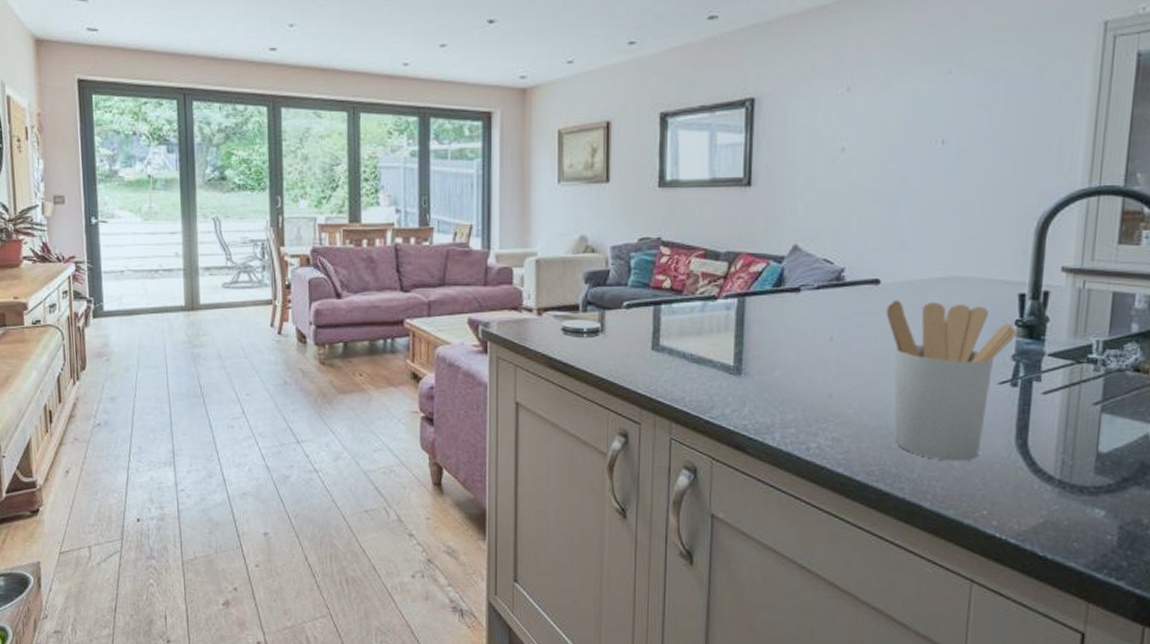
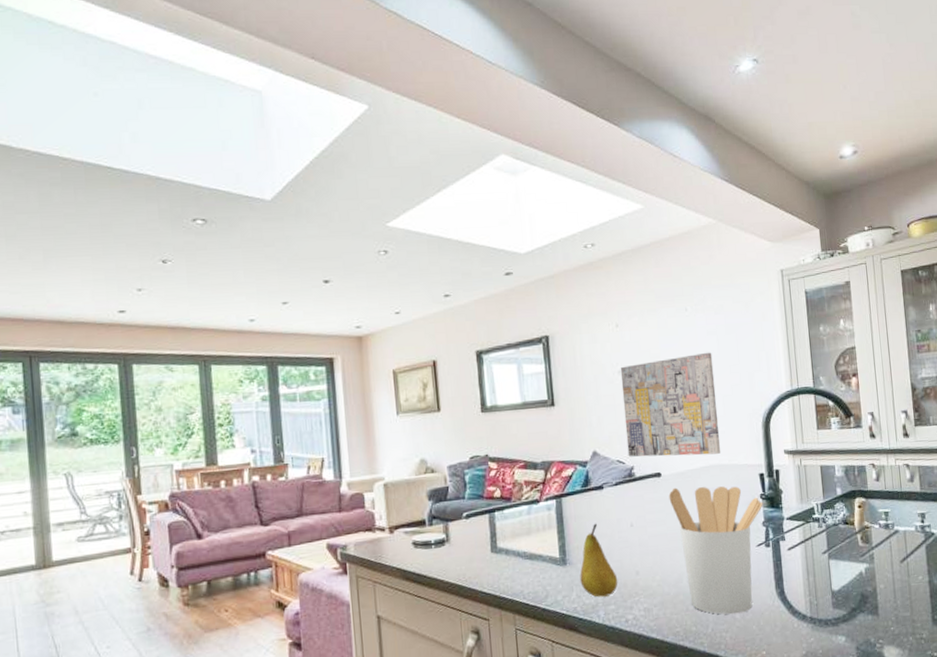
fruit: none [756,331,804,418] -> present [580,523,618,597]
wall art: none [839,130,978,263] -> present [620,352,721,457]

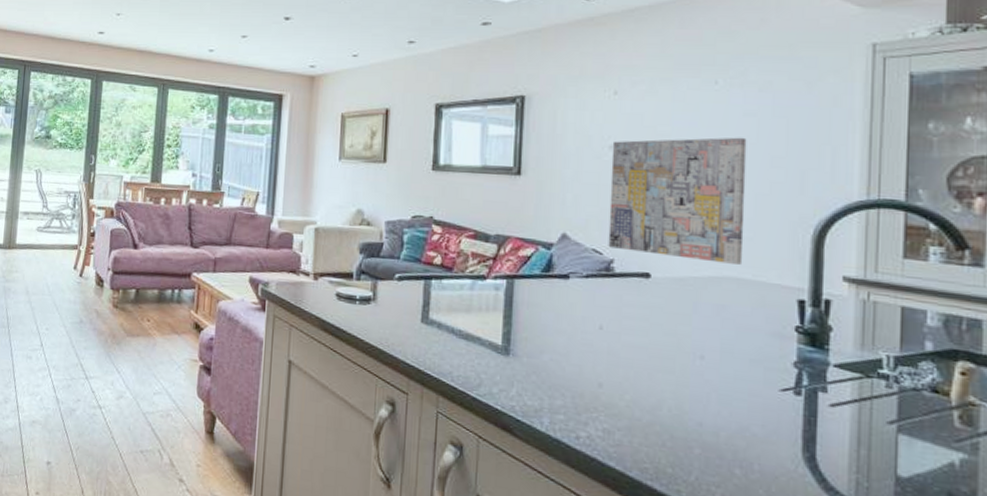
fruit: present [580,523,618,597] -> none [524,316,573,404]
utensil holder: present [668,486,763,615] -> none [657,294,799,470]

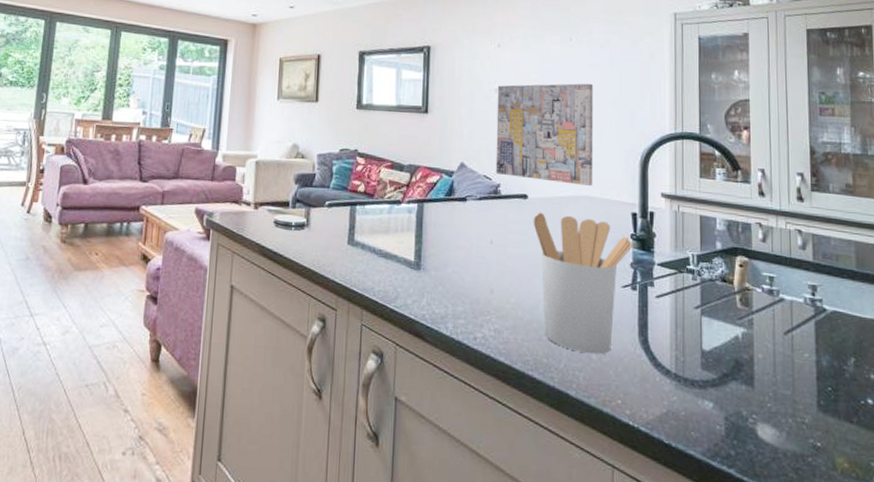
utensil holder: none [657,294,799,470] -> present [533,212,633,355]

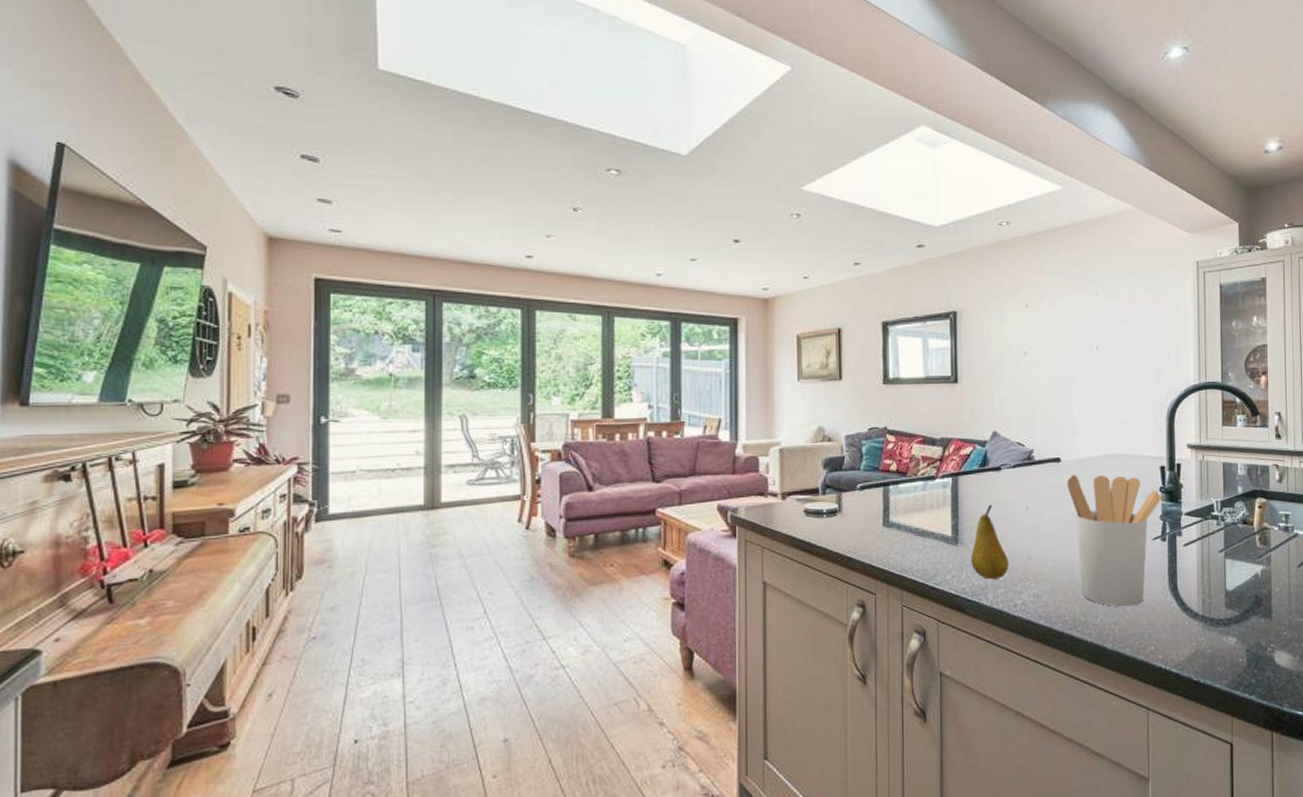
fruit: none [432,233,471,310] -> present [971,504,1009,580]
wall art: present [495,83,594,186] -> none [1026,339,1123,443]

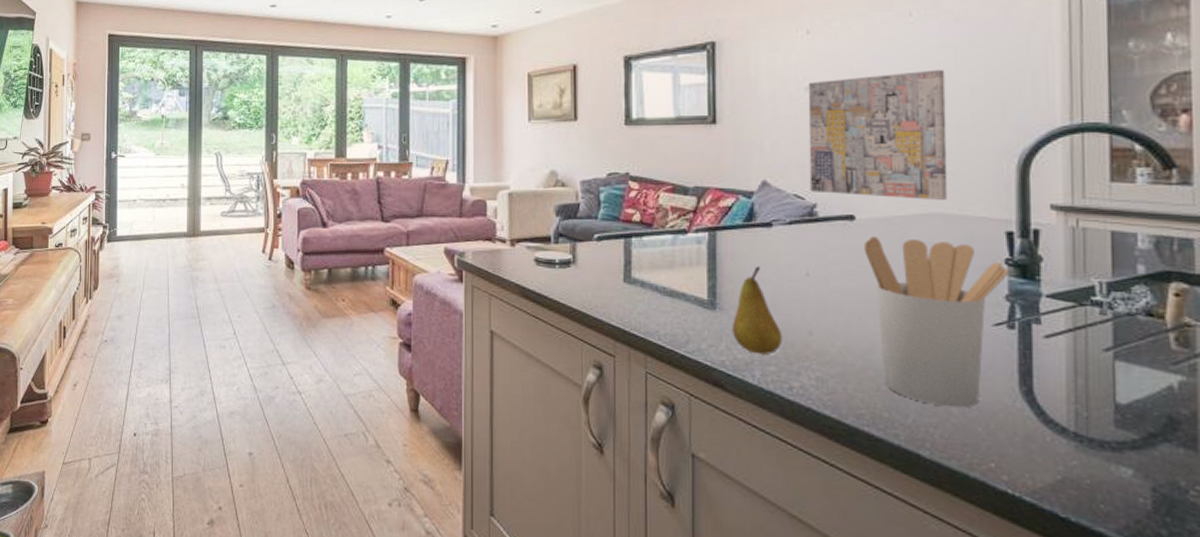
wall art: none [1026,339,1123,443] -> present [808,69,948,200]

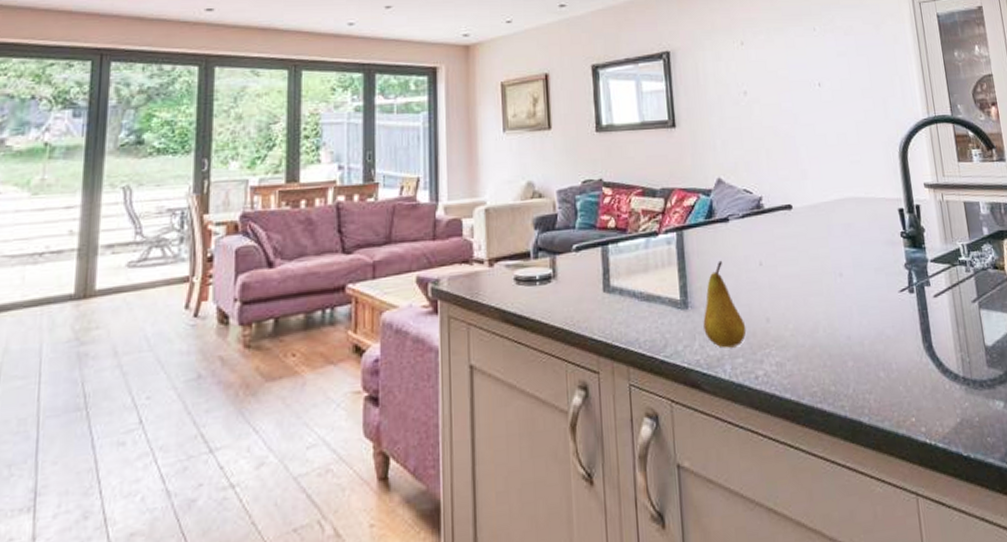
wall art: present [808,69,948,200] -> none [746,74,857,187]
utensil holder: present [863,236,1009,408] -> none [800,222,904,373]

